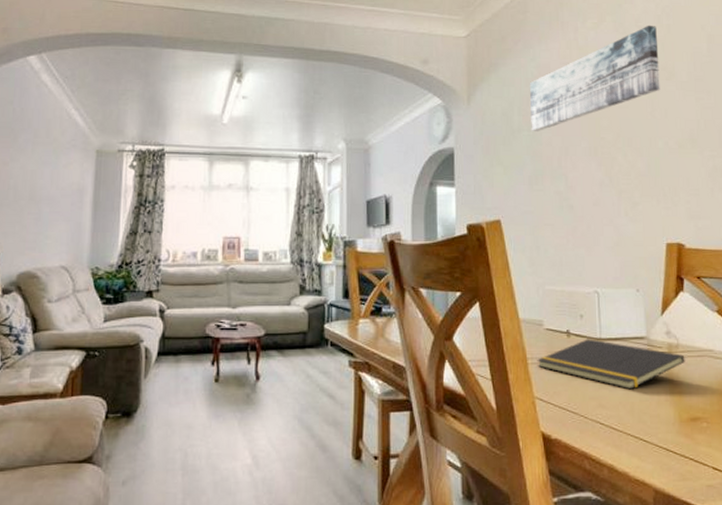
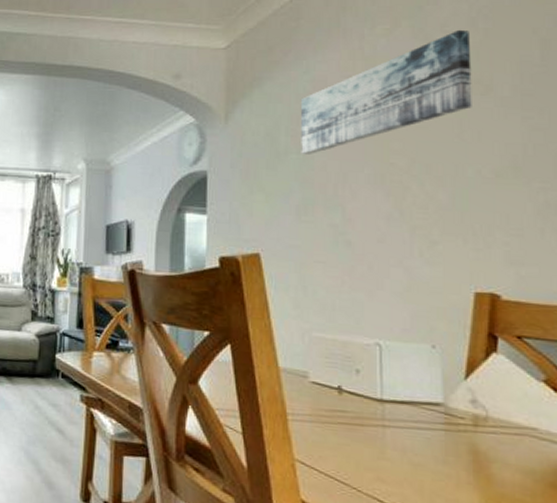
notepad: present [537,339,685,390] -> none [299,398,497,465]

